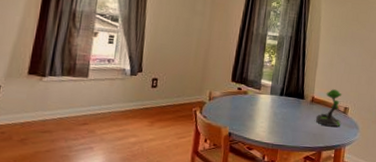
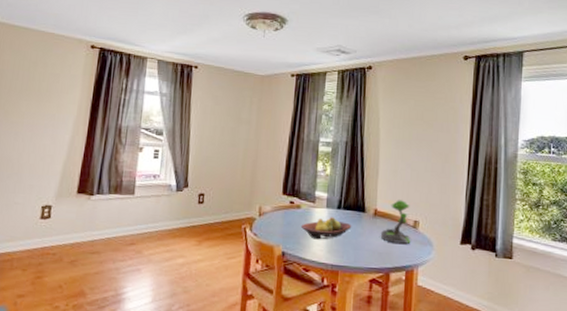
fruit bowl: none [246,102,292,123] -> present [300,217,352,240]

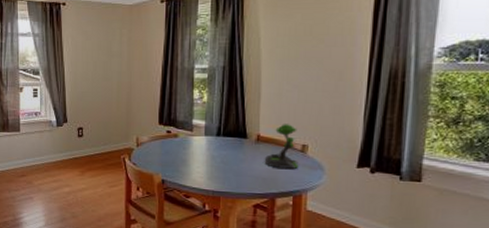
fruit bowl: present [300,217,352,240] -> none [179,144,233,167]

